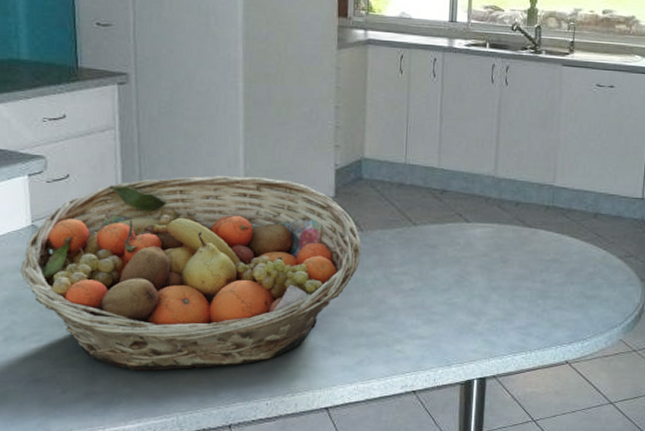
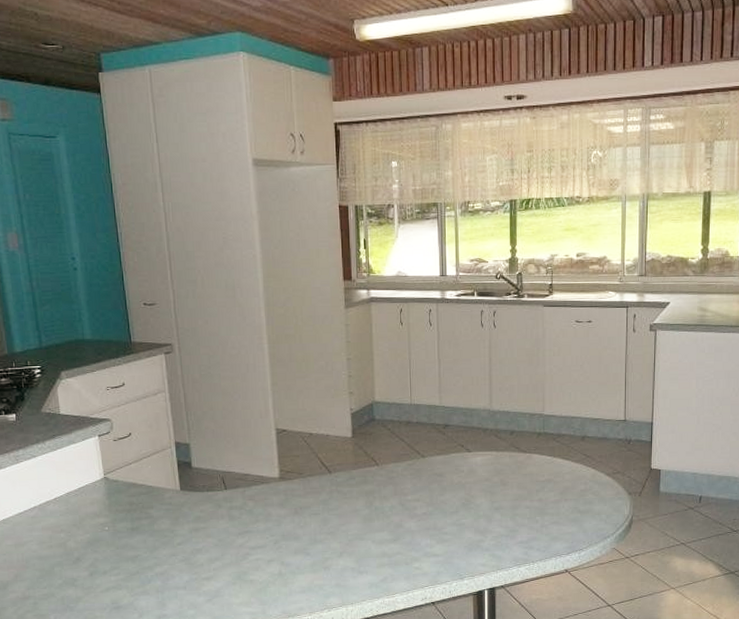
fruit basket: present [21,176,362,370] -> none [98,424,379,595]

